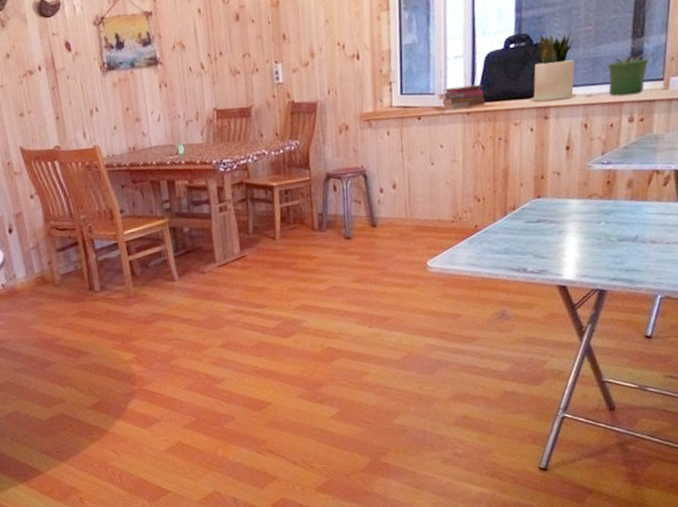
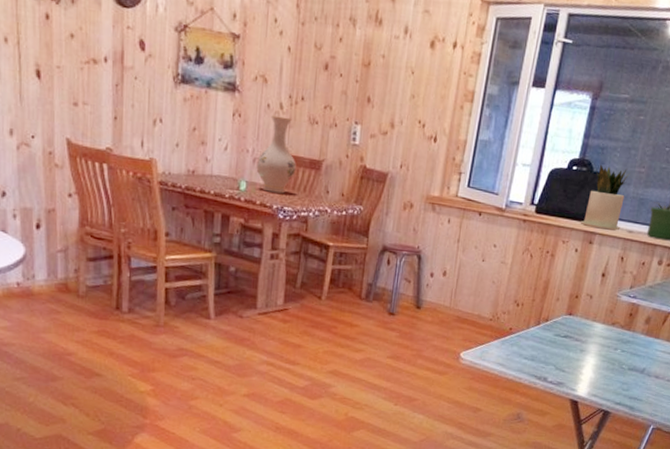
vase: none [189,75,229,150] -> present [256,115,297,194]
books: present [438,84,485,110] -> none [500,192,544,217]

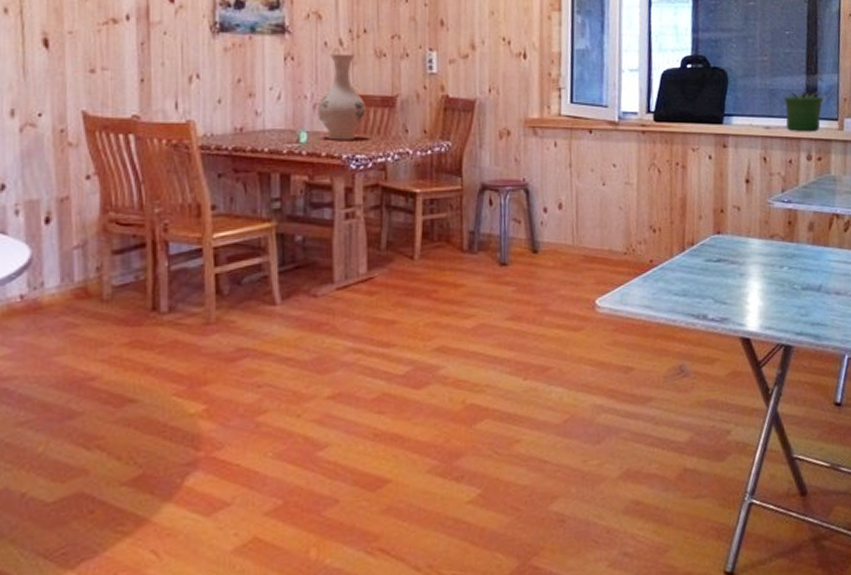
planter: present [580,164,630,231] -> none [708,58,755,130]

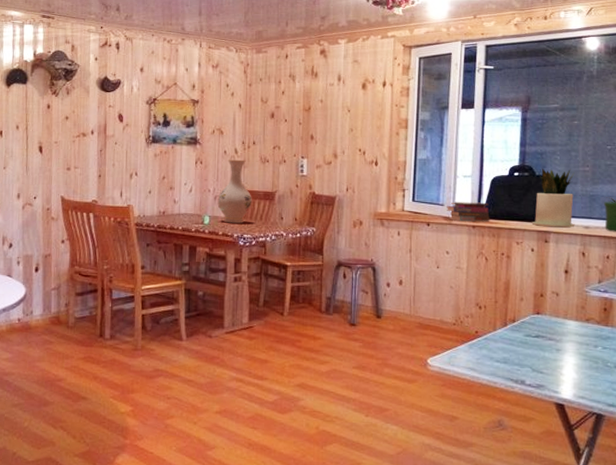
books: none [611,102,662,126] -> present [447,202,490,222]
planter: none [708,58,755,130] -> present [531,168,575,229]

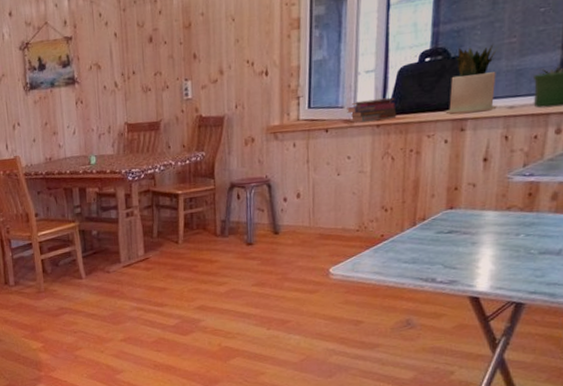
vase: present [217,159,253,223] -> none [101,92,139,160]

